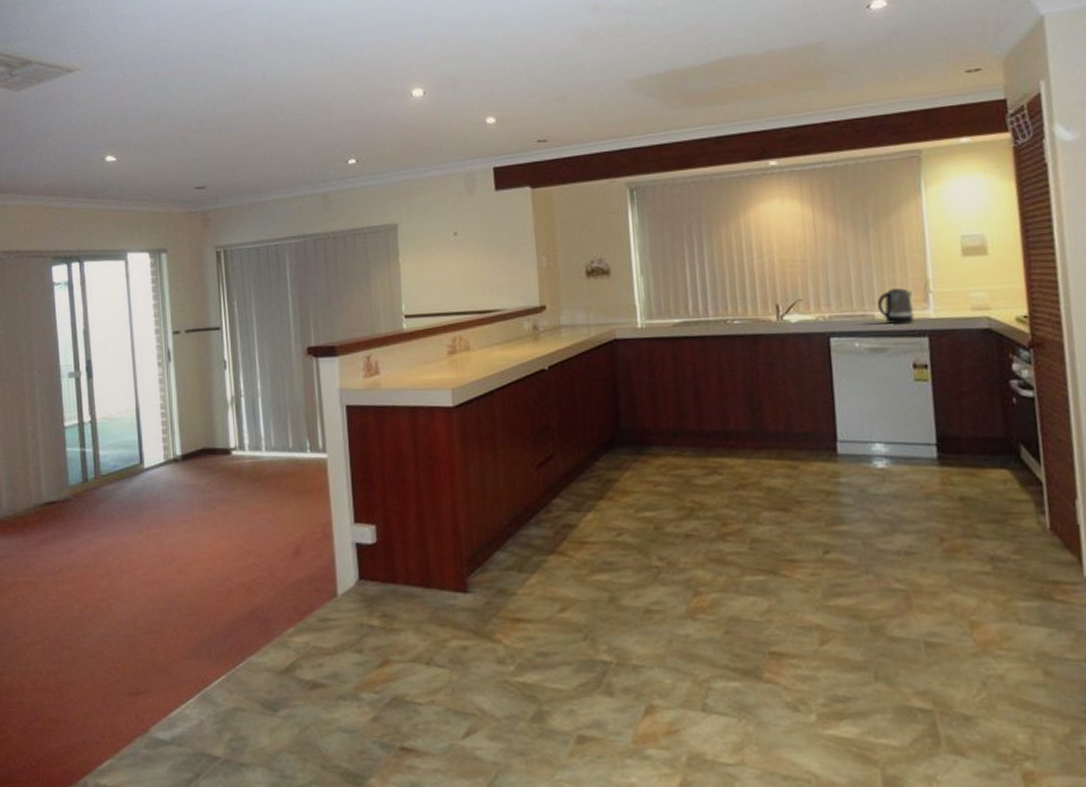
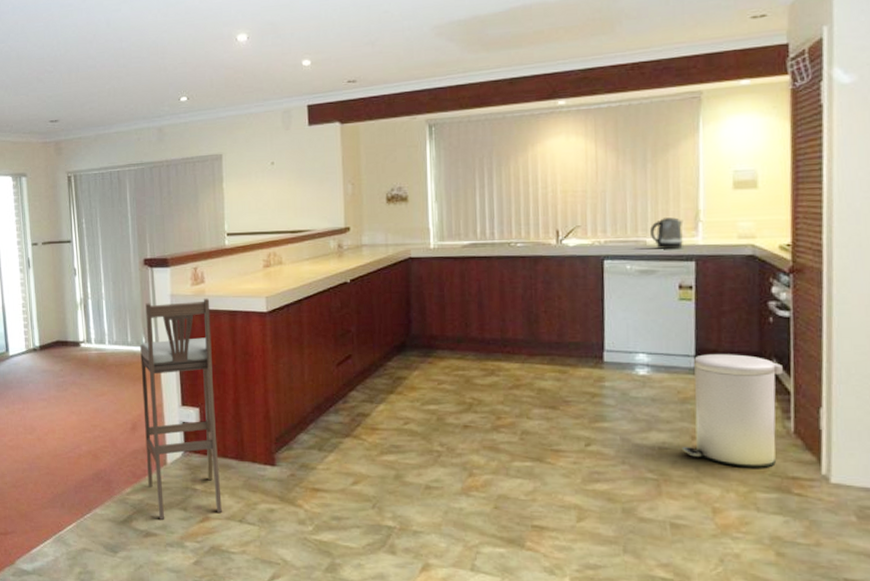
bar stool: none [304,392,405,666] -> present [140,298,222,520]
pedal bin: none [930,441,1034,574] -> present [681,354,783,469]

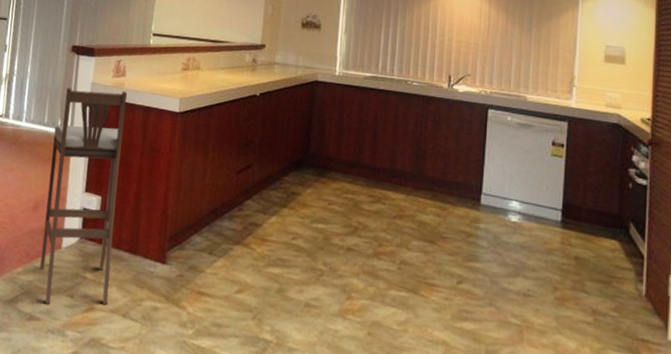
kettle: present [649,217,684,249] -> none [530,78,560,109]
pedal bin: present [681,354,783,469] -> none [544,209,638,328]

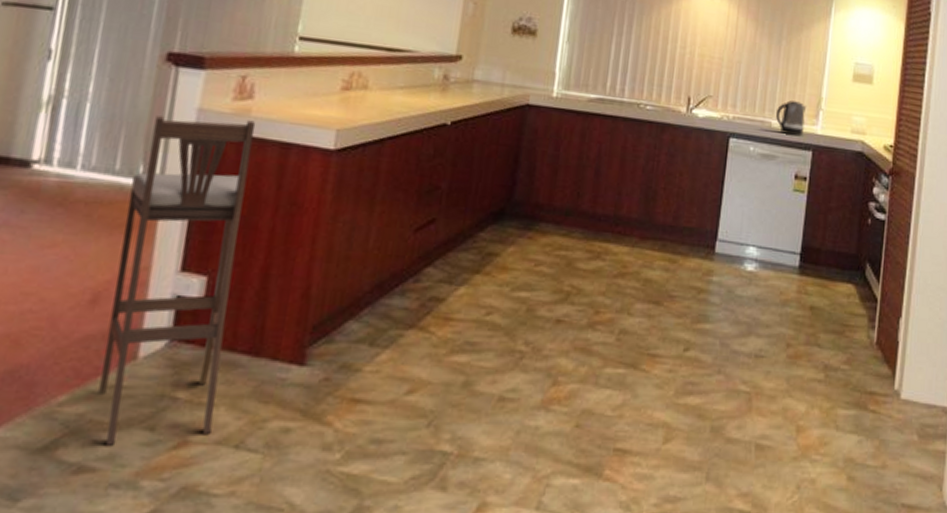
kettle: none [530,78,560,109] -> present [775,100,807,136]

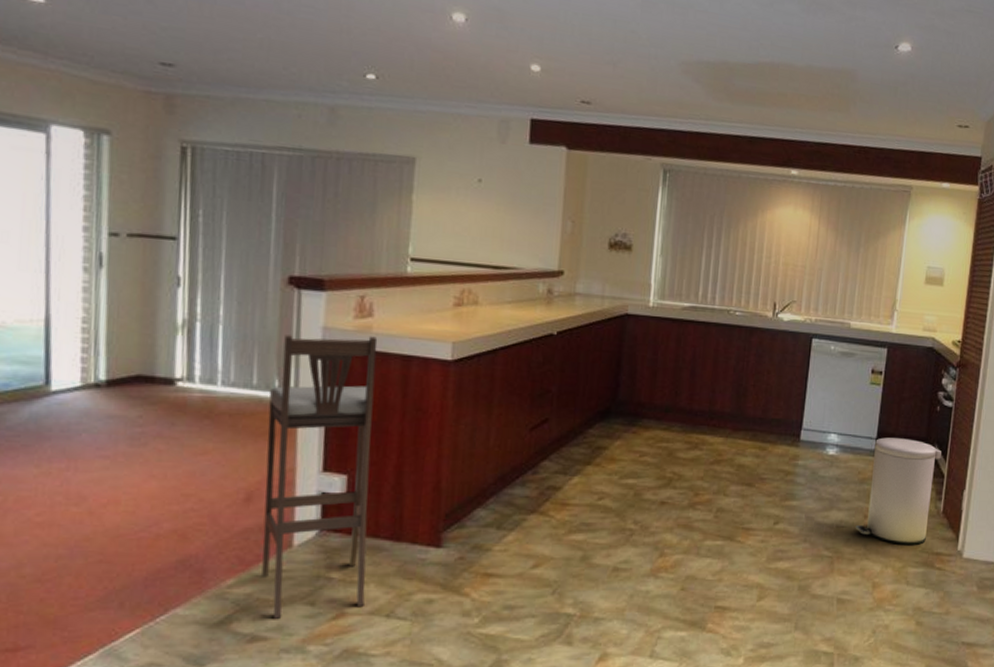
kettle: present [775,100,807,136] -> none [854,303,883,335]
pedal bin: none [776,252,874,383] -> present [855,437,942,546]

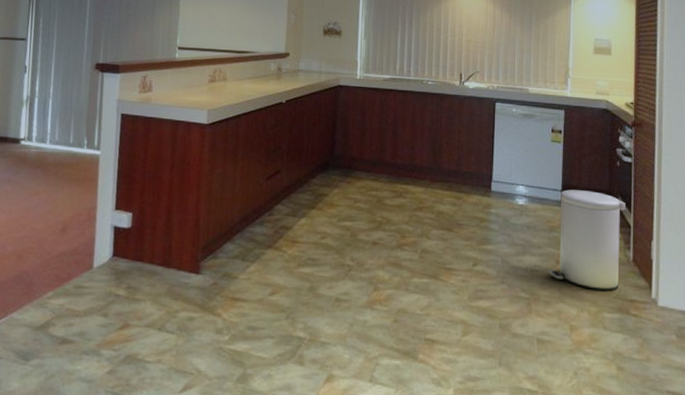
bar stool: present [261,335,378,619] -> none [71,106,155,326]

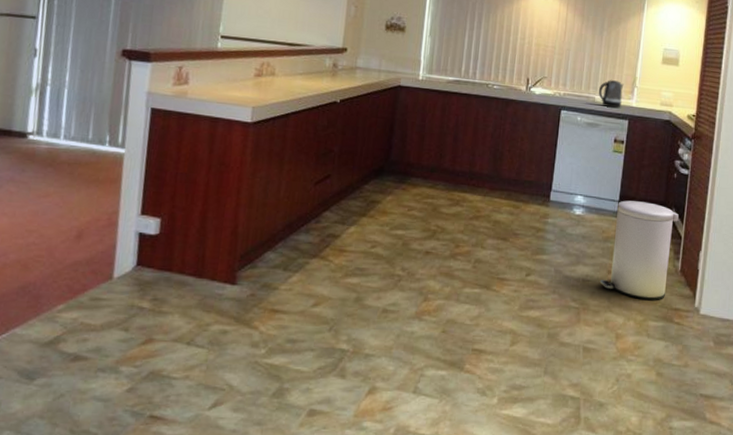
kettle: none [531,71,557,98] -> present [598,80,624,108]

